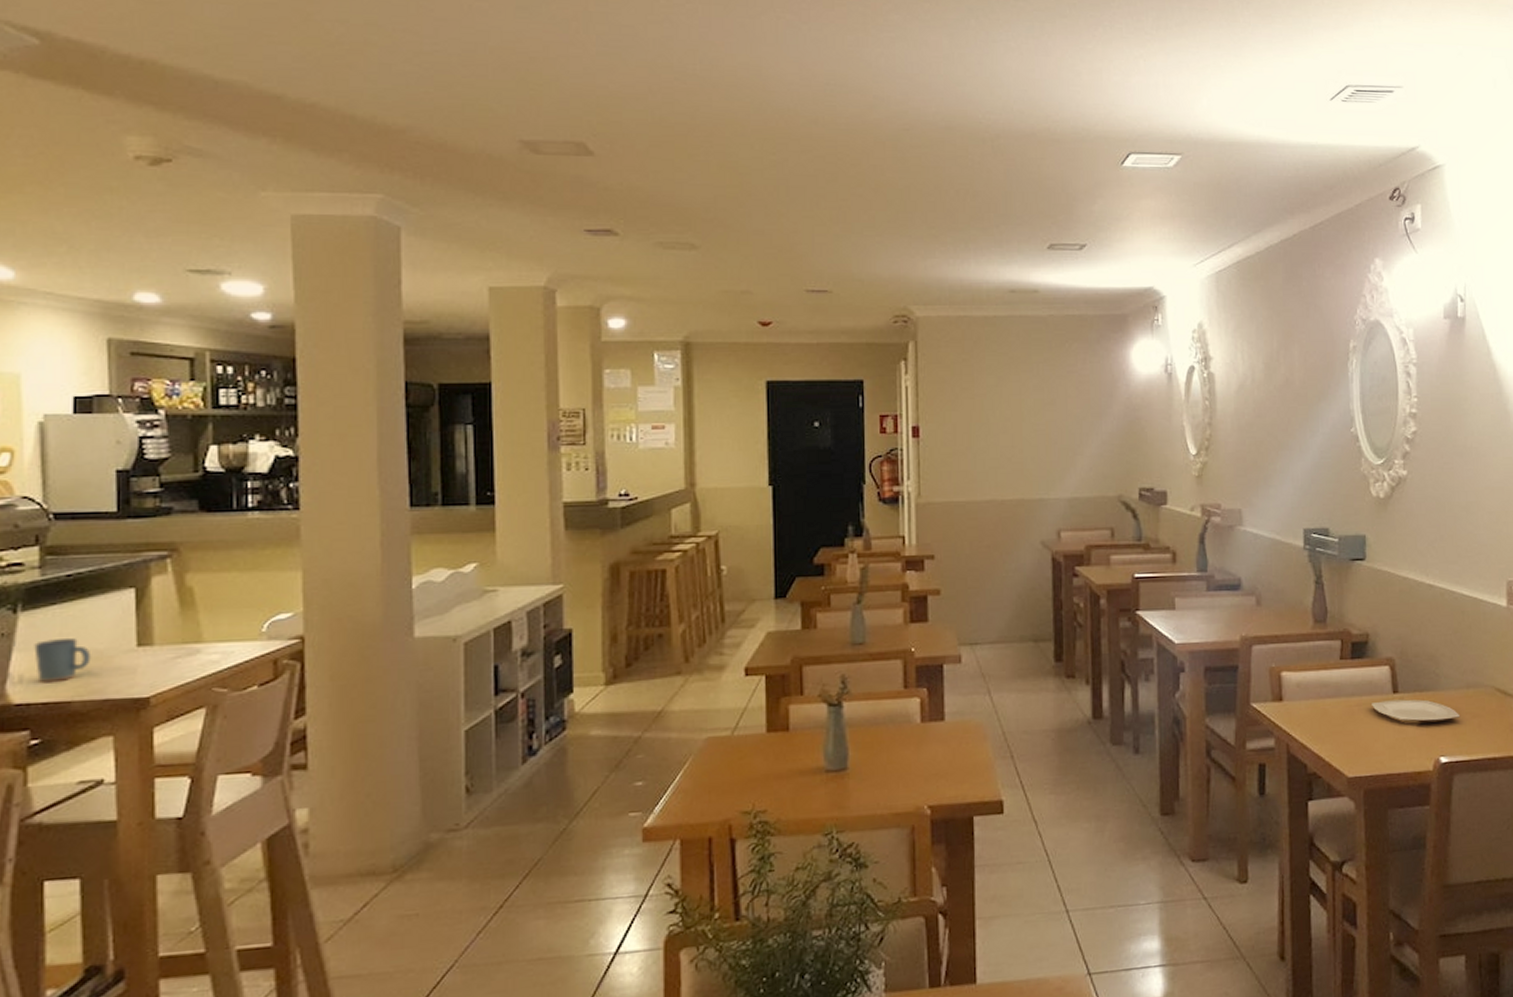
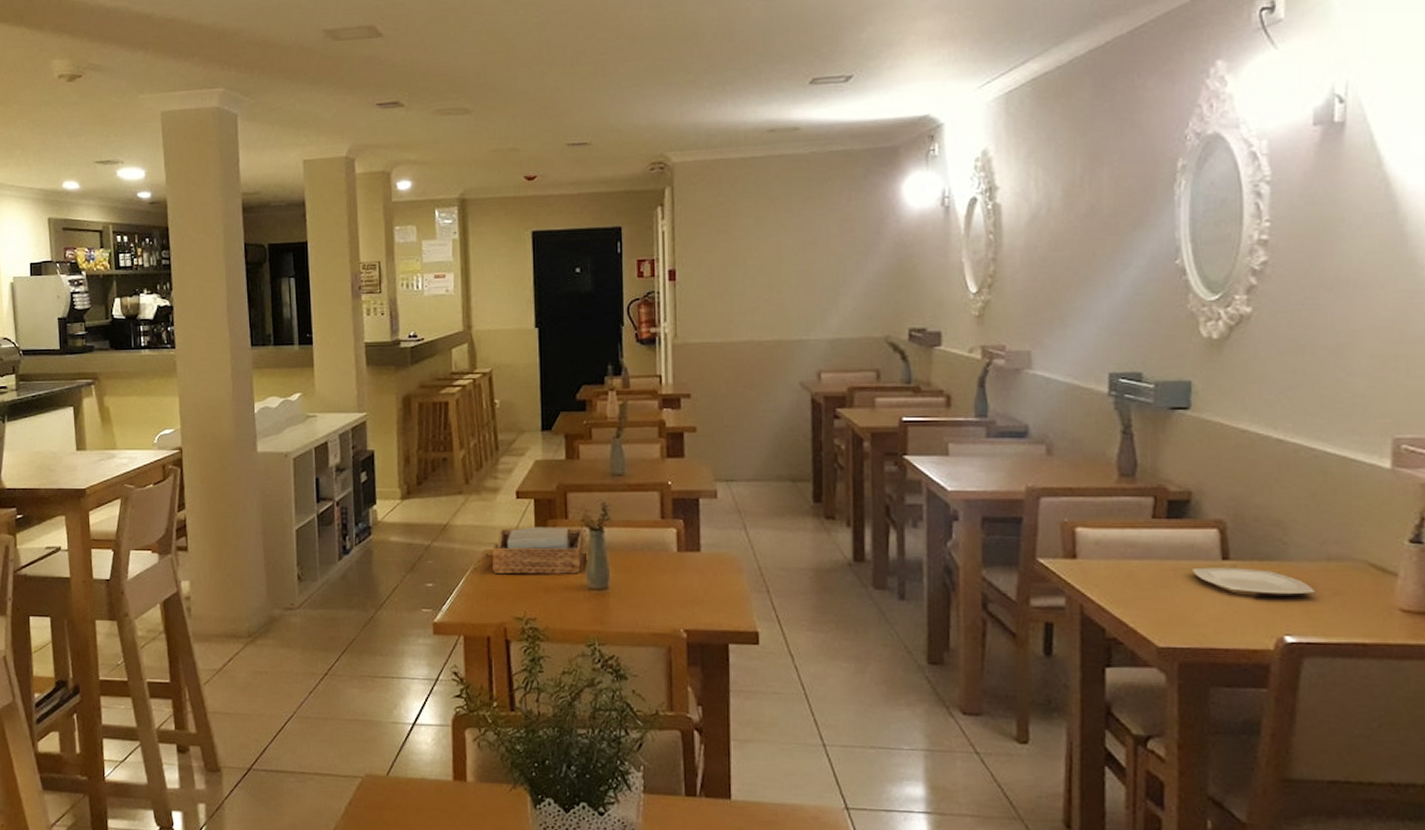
mug: present [34,638,92,682] -> none [16,443,50,473]
napkin holder: none [714,704,822,764] -> present [491,526,585,575]

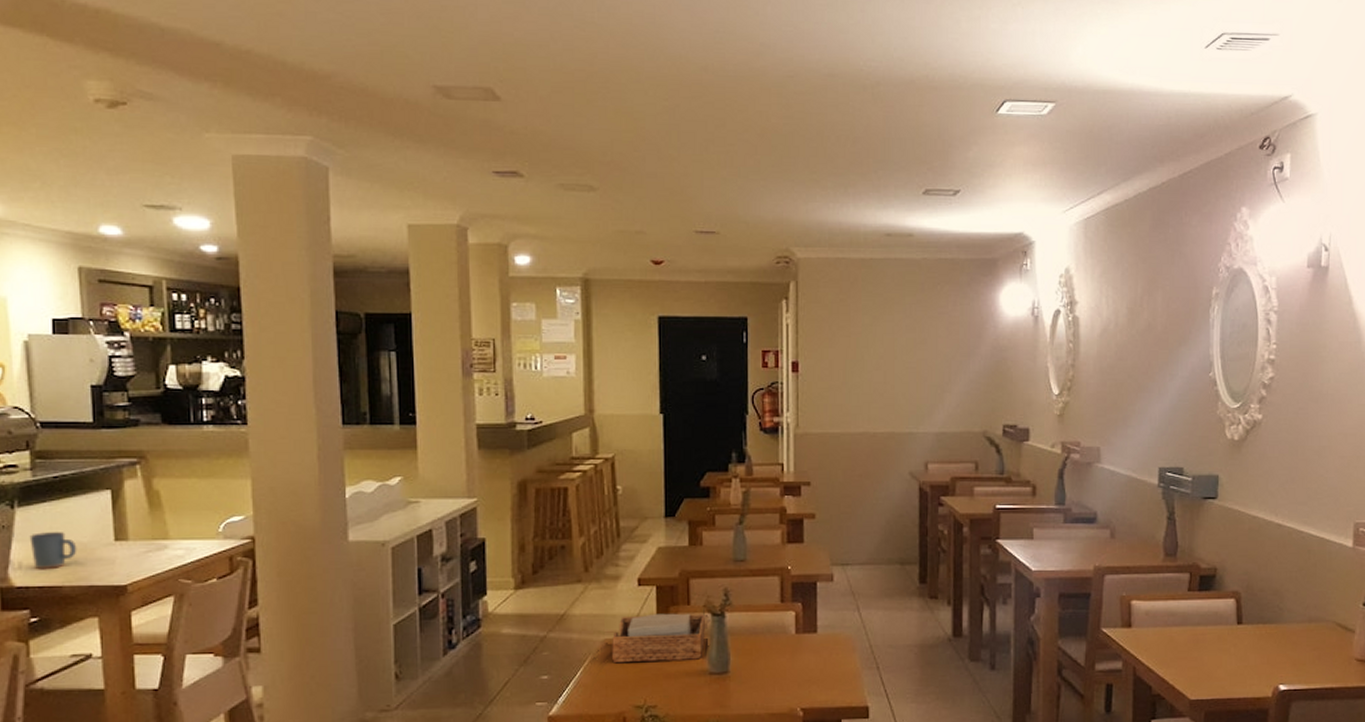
mug: none [16,443,50,473] -> present [29,532,77,569]
plate: present [1193,567,1316,597] -> none [1216,630,1301,653]

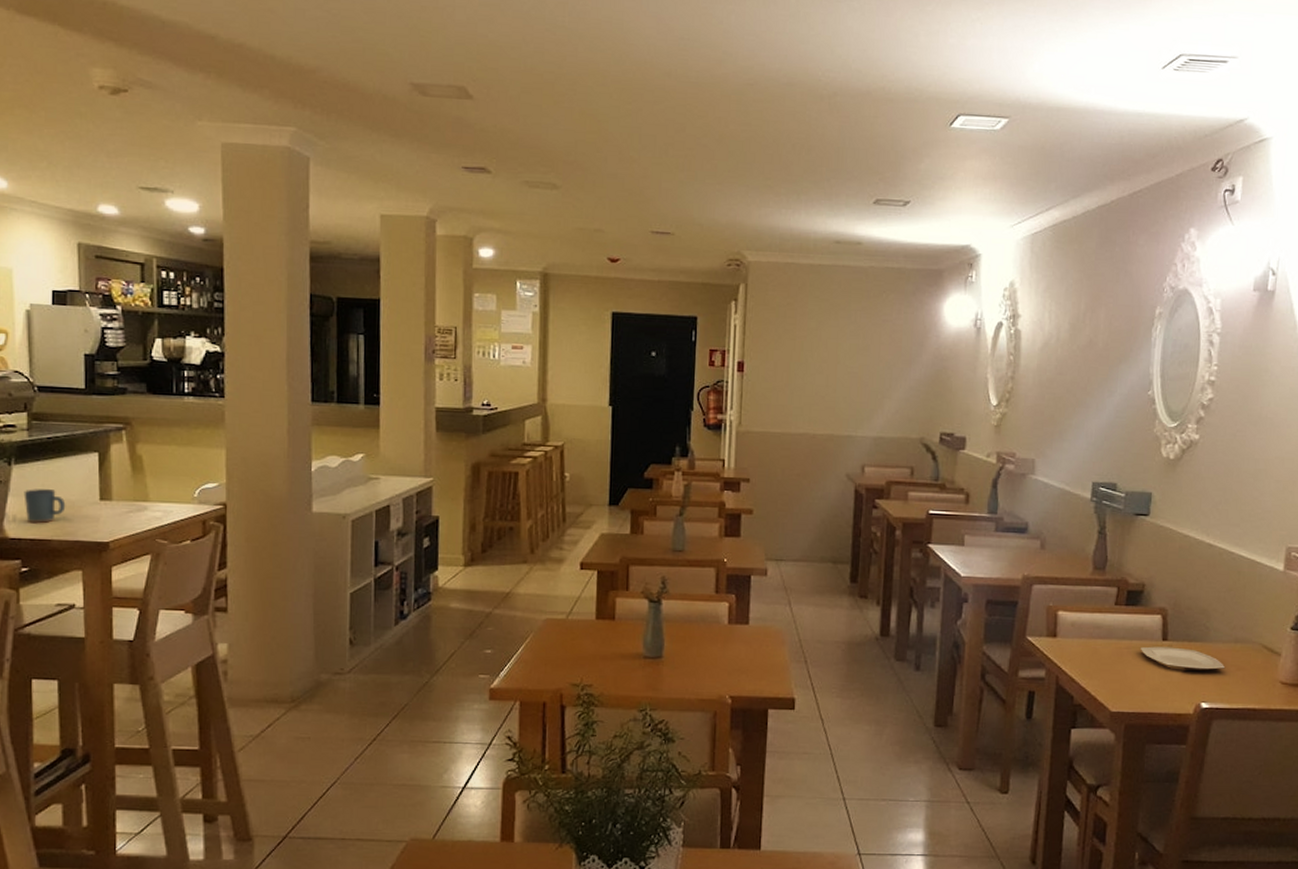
napkin holder: present [611,613,706,664] -> none [551,597,643,644]
plate: none [1216,630,1301,653] -> present [1141,646,1226,671]

